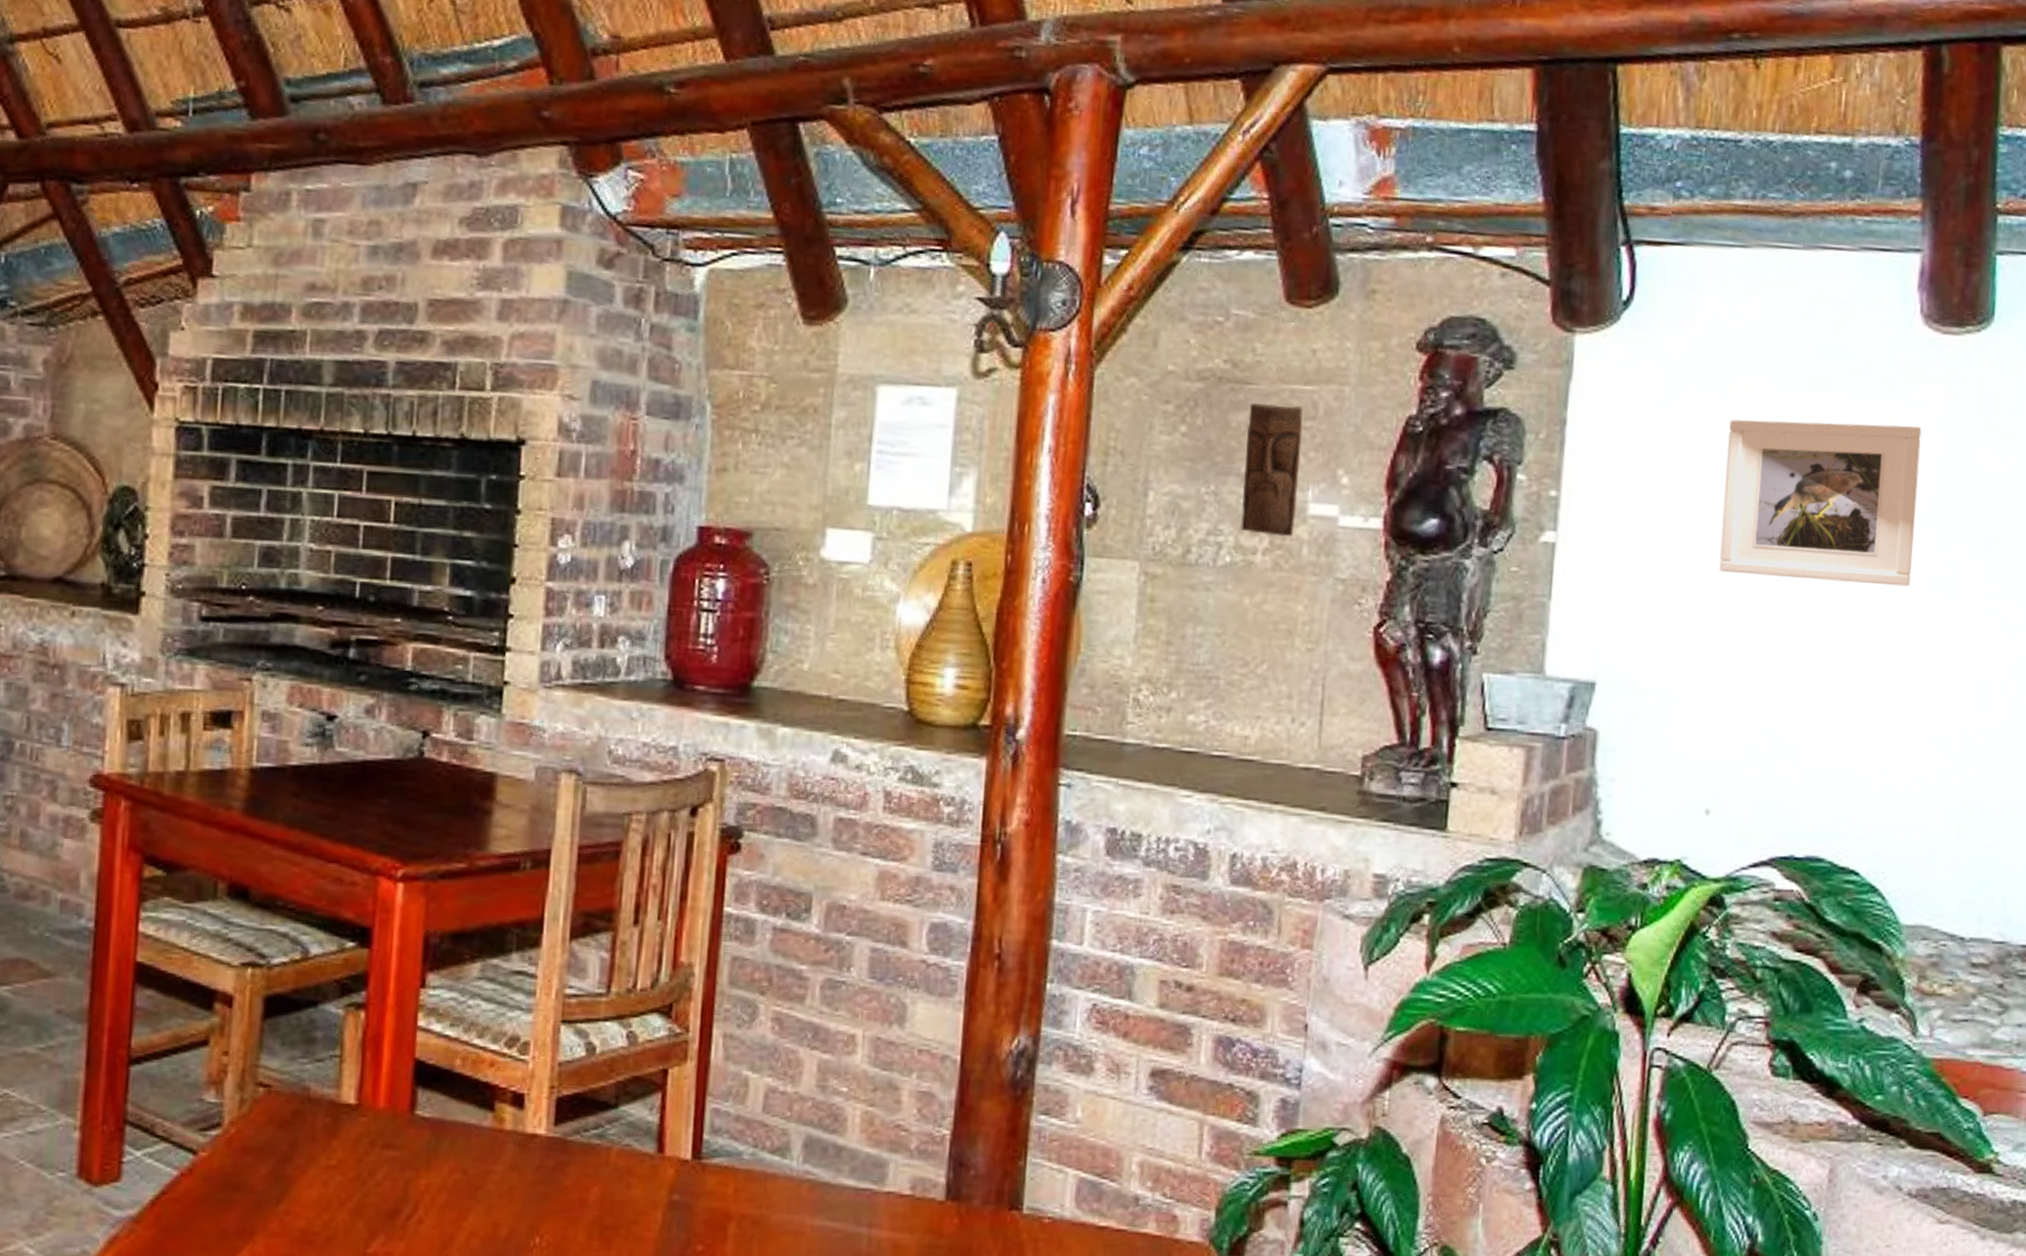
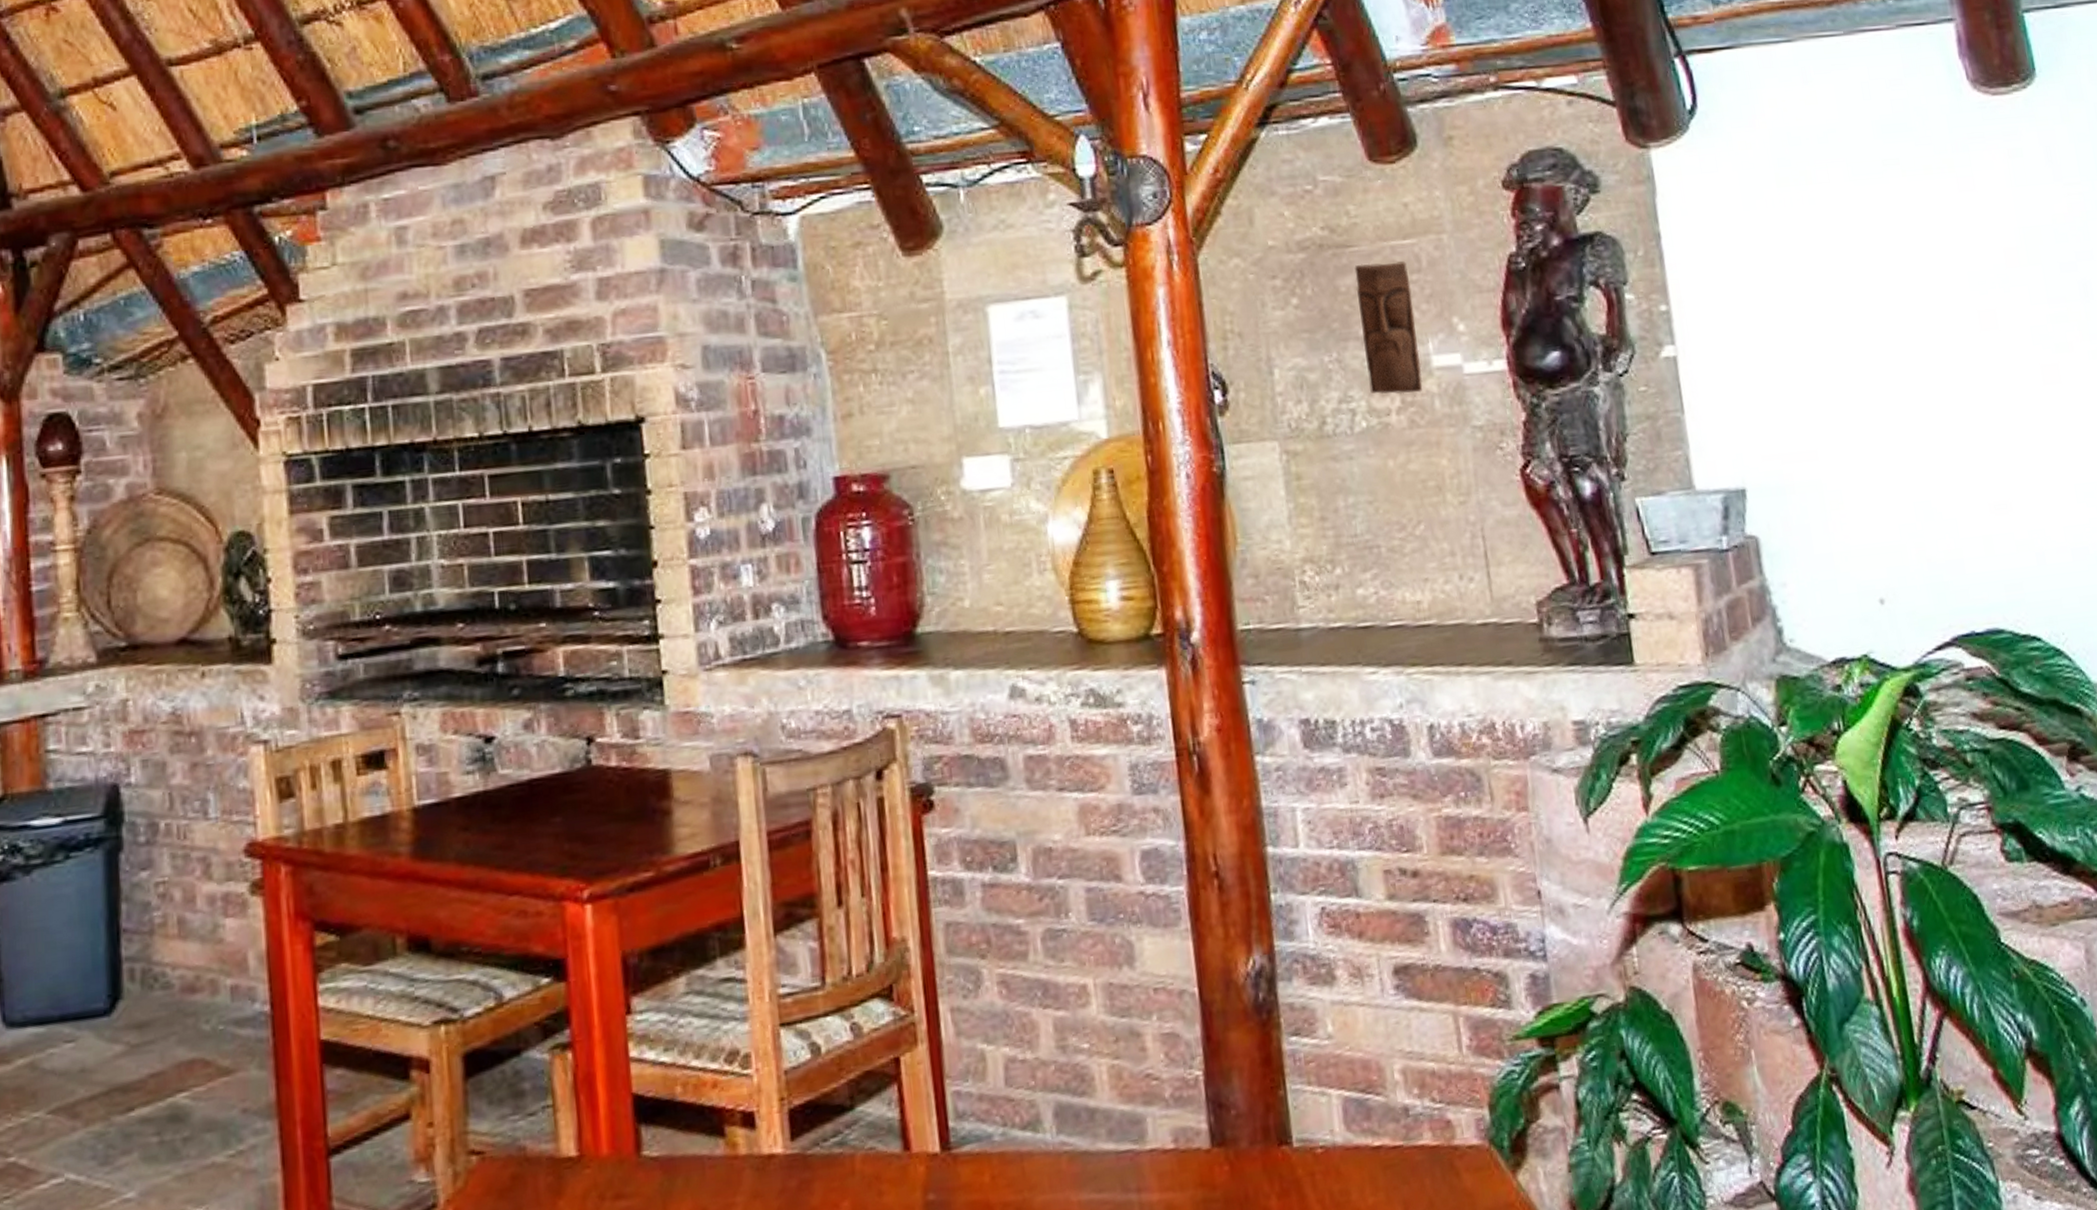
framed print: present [1719,419,1922,587] -> none [1814,187,2020,359]

